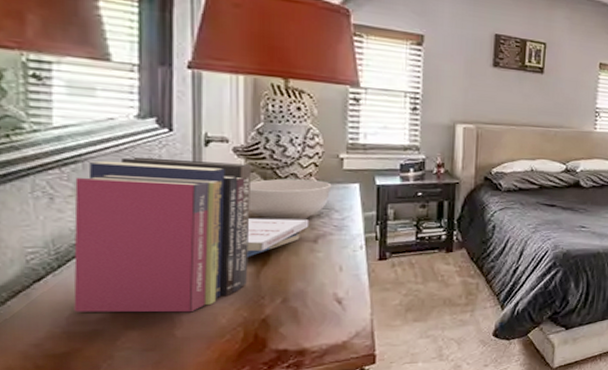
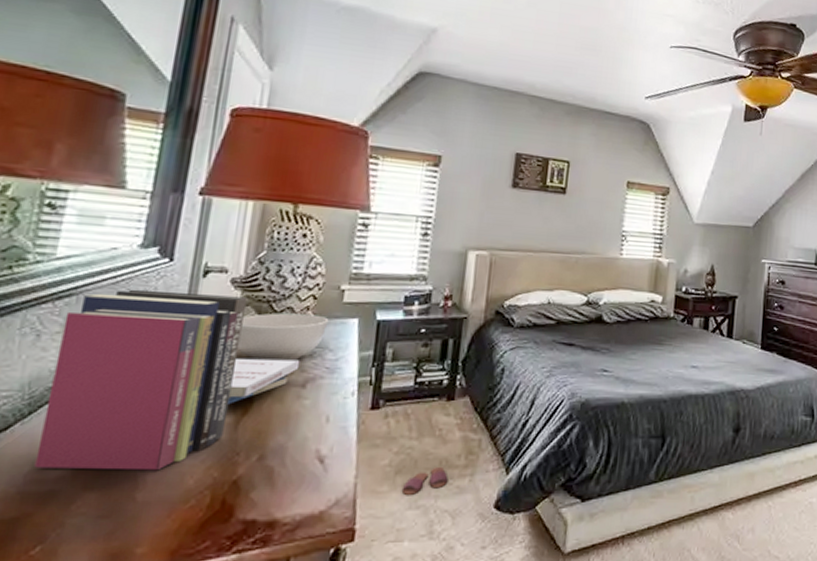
slippers: none [414,305,452,327] -> present [403,466,448,495]

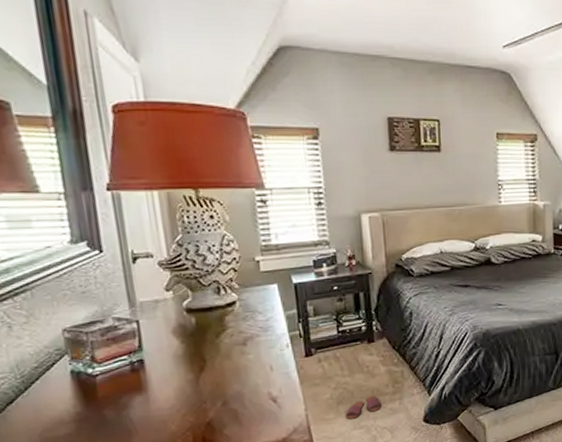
books: present [34,289,248,471] -> none [26,276,189,429]
books: present [227,358,300,405] -> none [181,324,237,365]
bowl: present [237,313,329,361] -> none [176,284,253,328]

